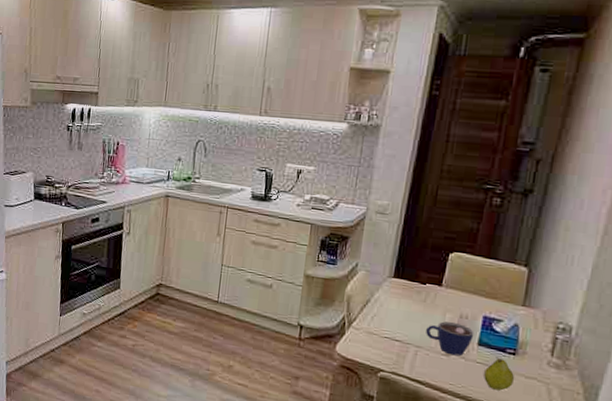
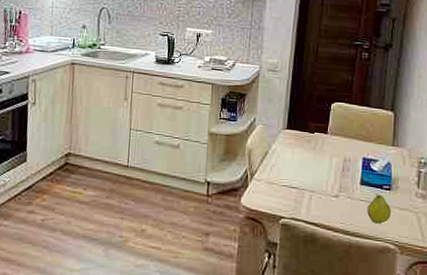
cup: present [426,321,474,356] -> none [317,165,357,197]

